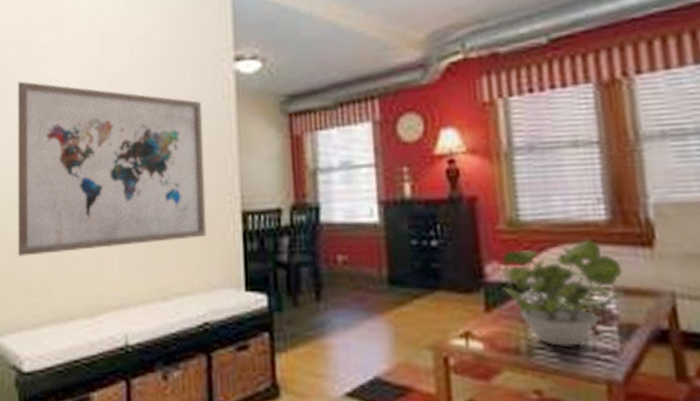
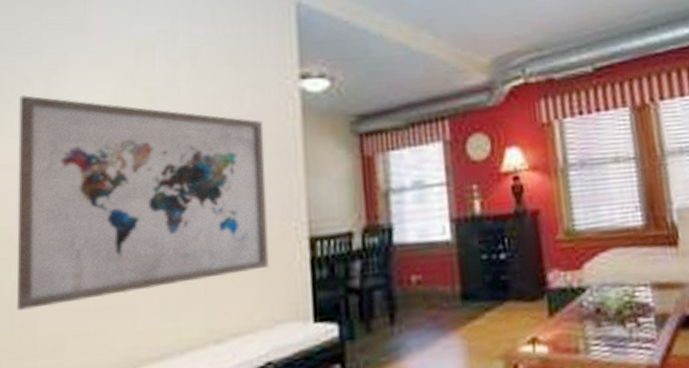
potted plant: present [503,239,625,347] -> none [562,243,659,342]

